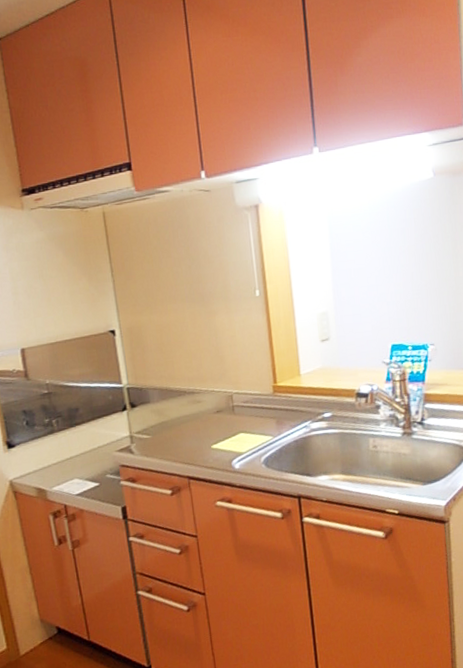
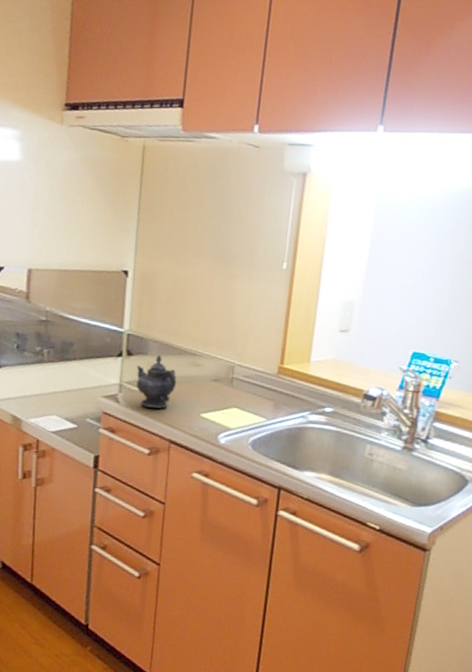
teapot: none [142,400,183,452] -> present [136,354,177,409]

